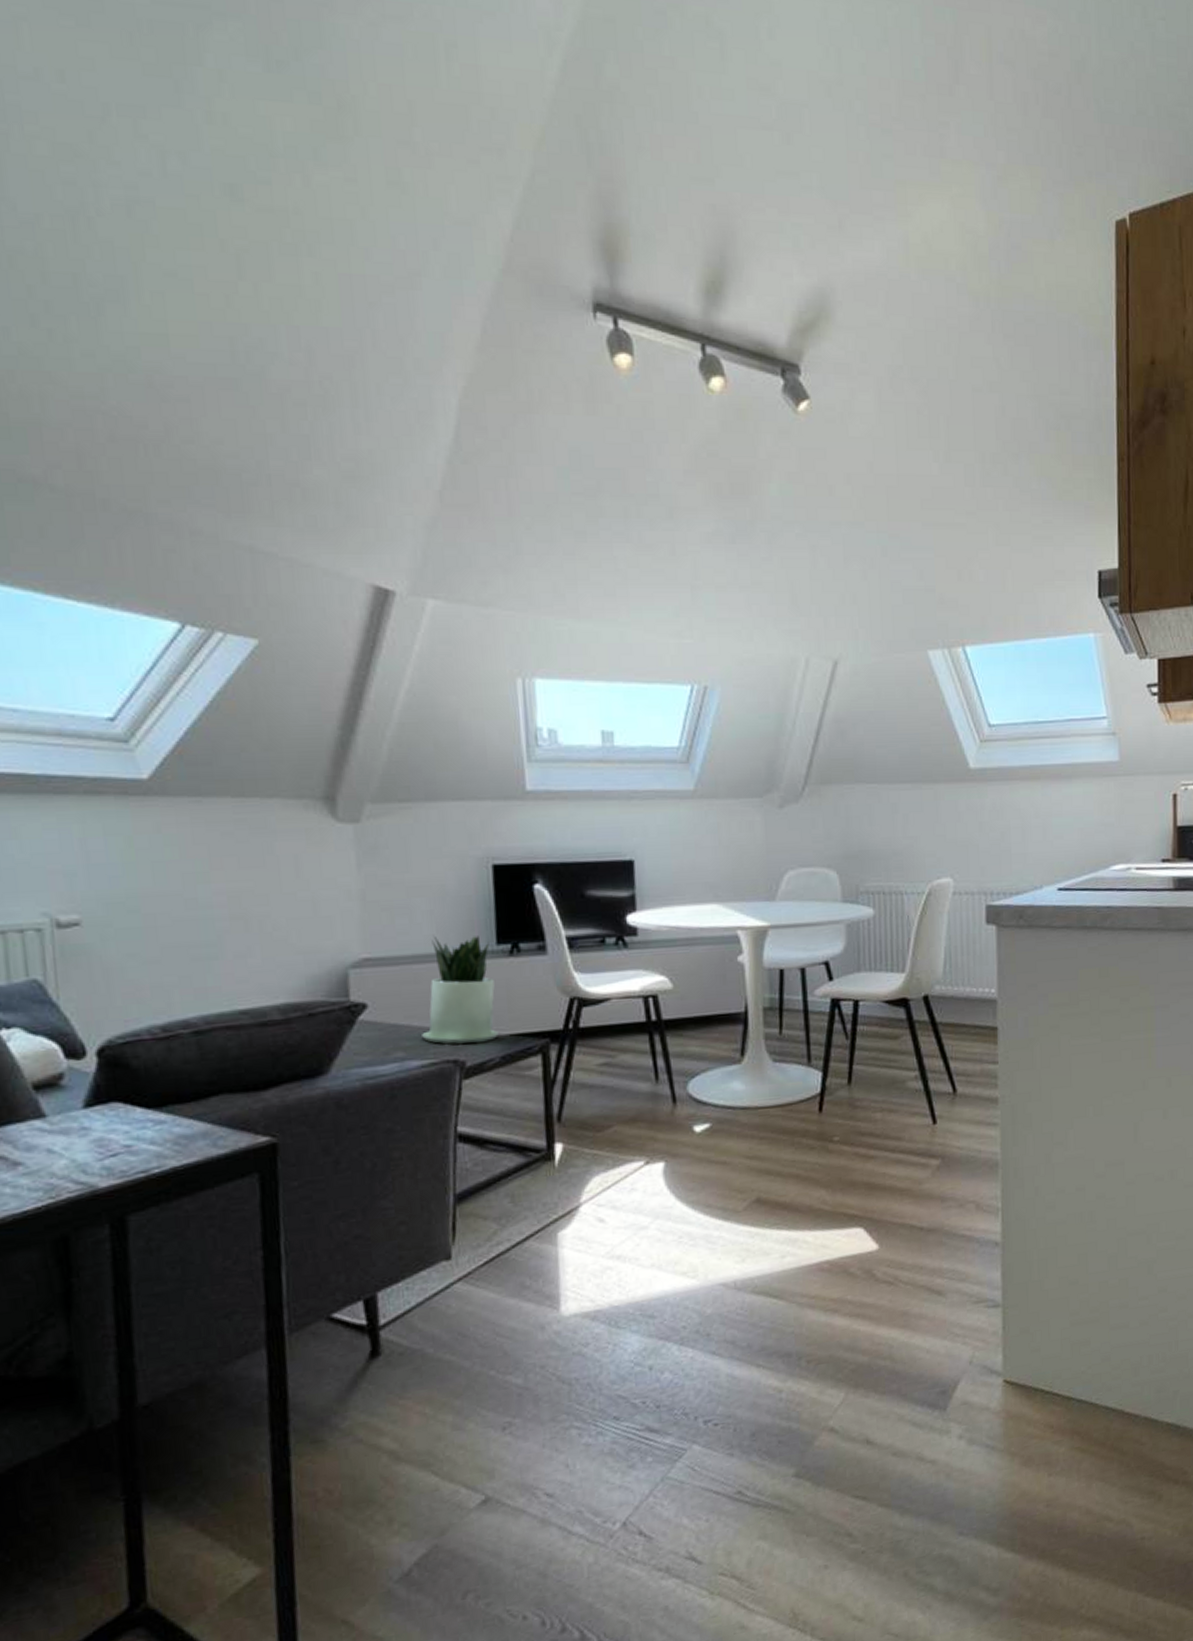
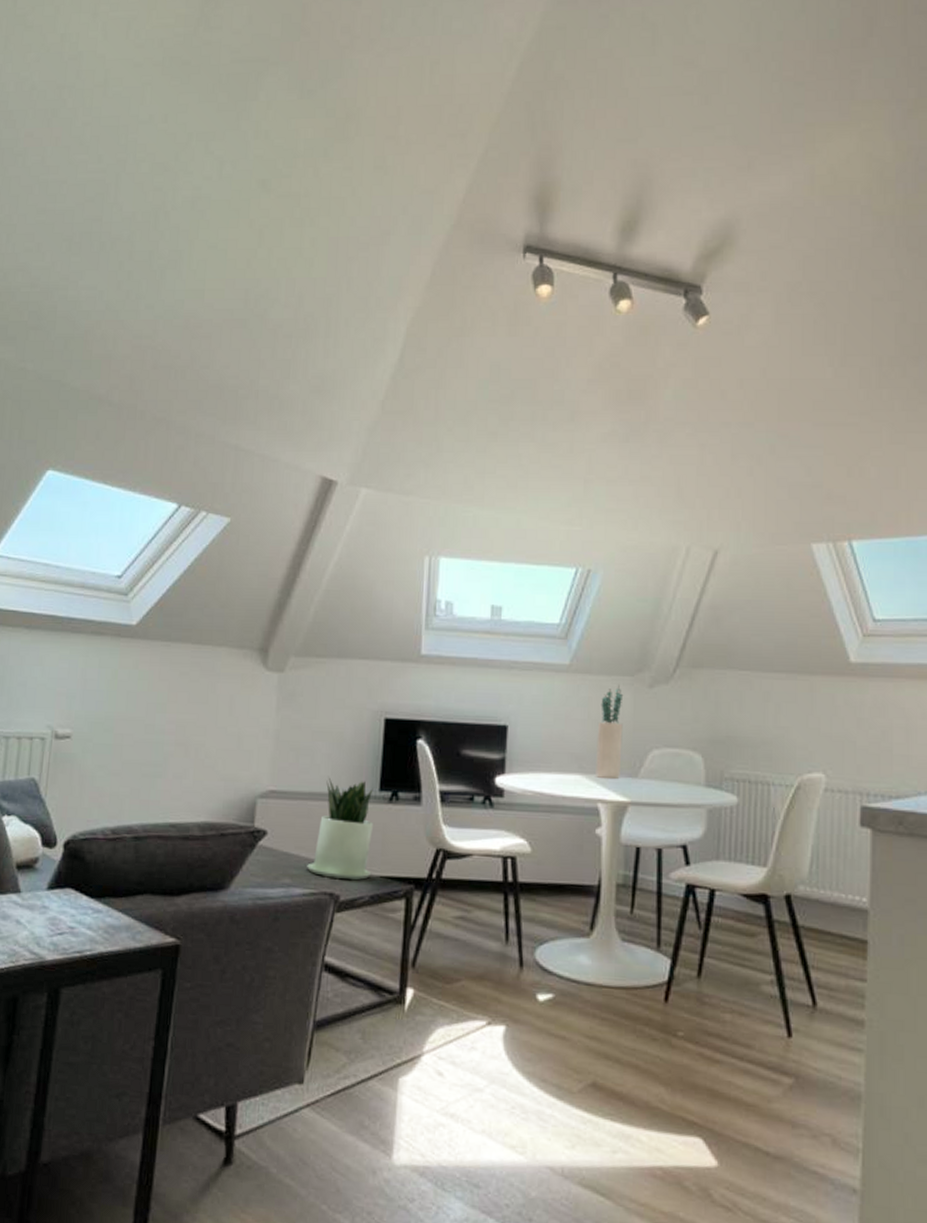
vase: none [729,807,758,906] -> present [596,685,624,780]

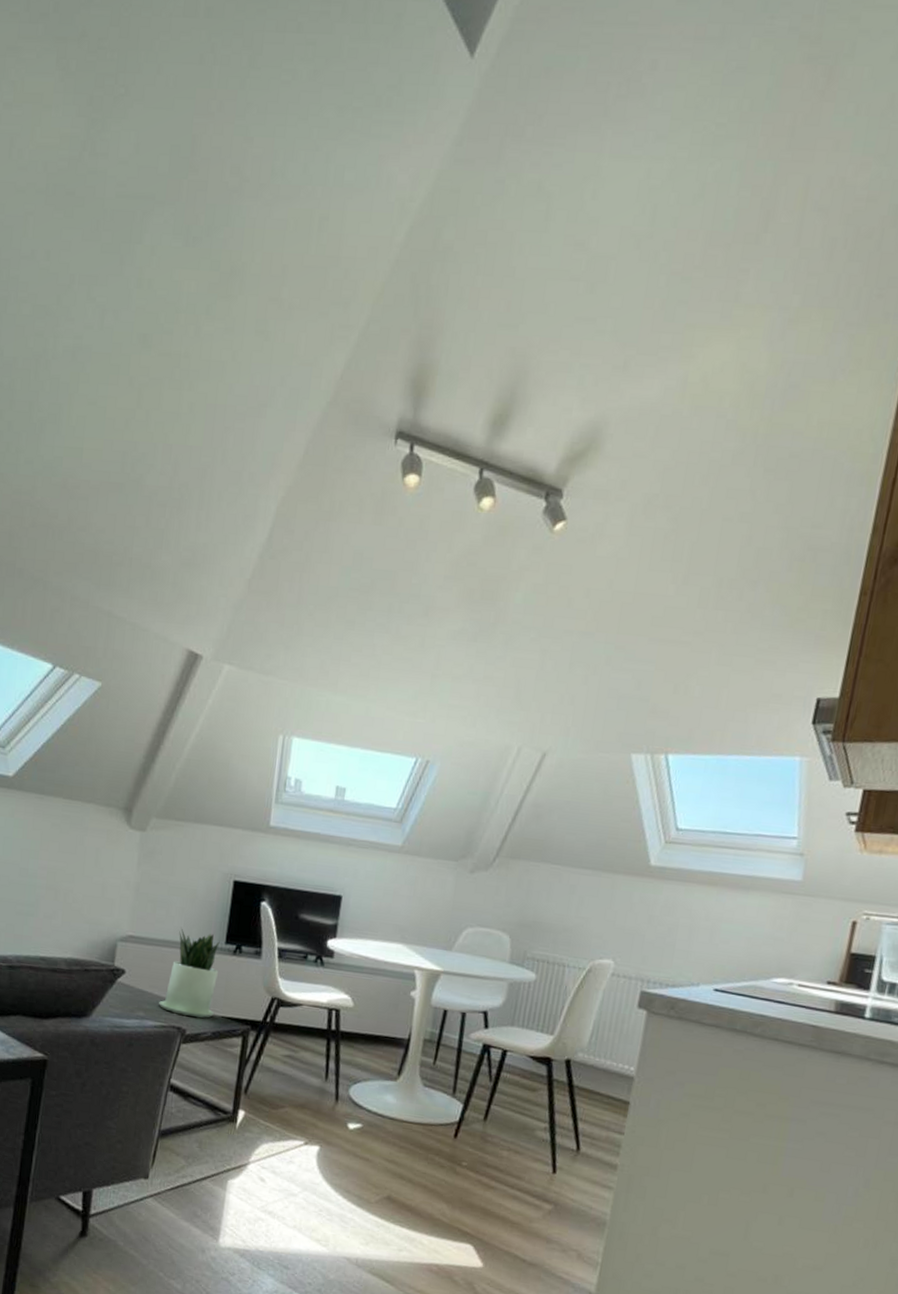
vase: present [596,685,624,780] -> none [415,868,447,951]

